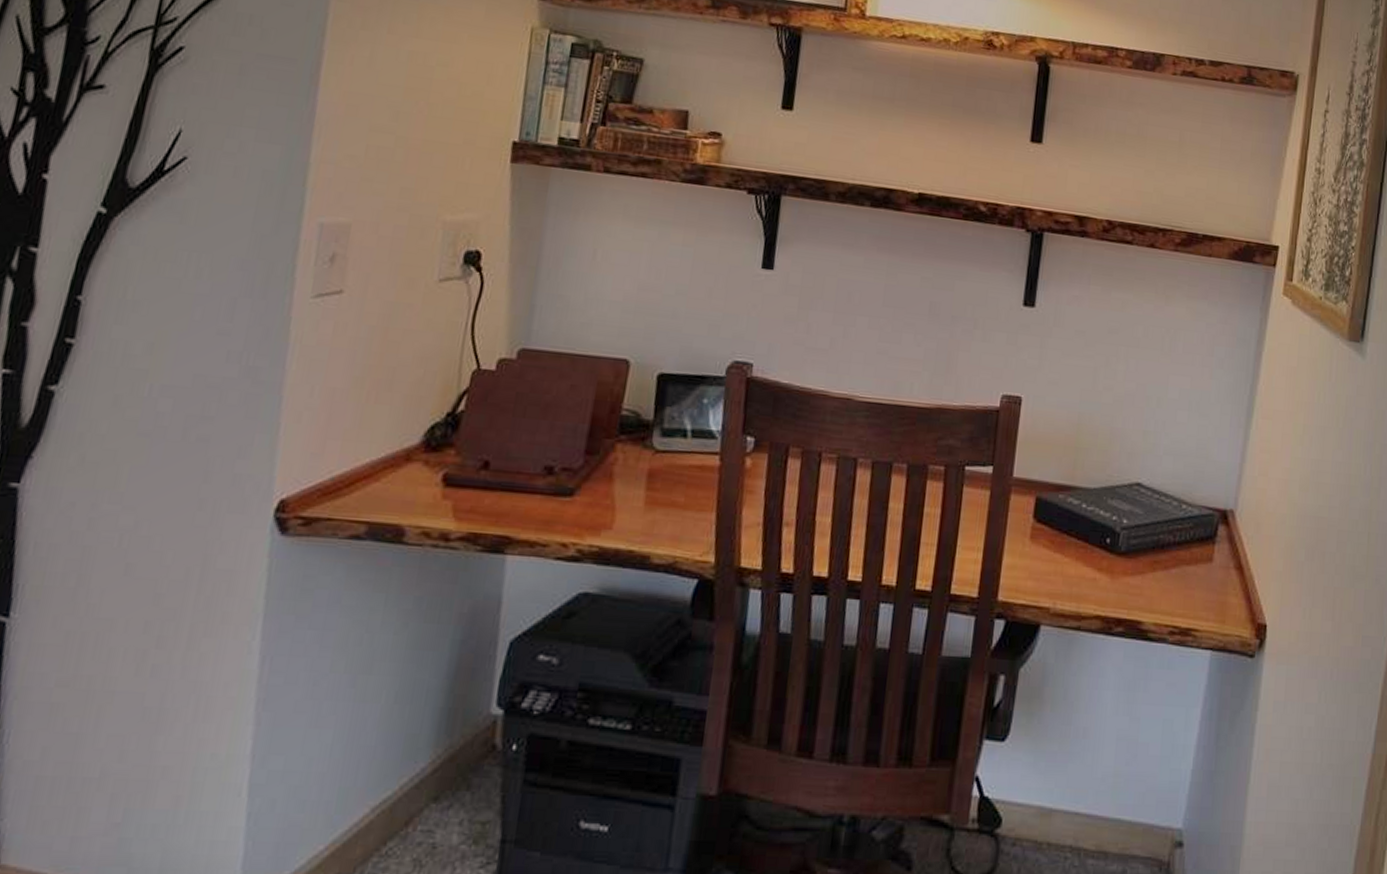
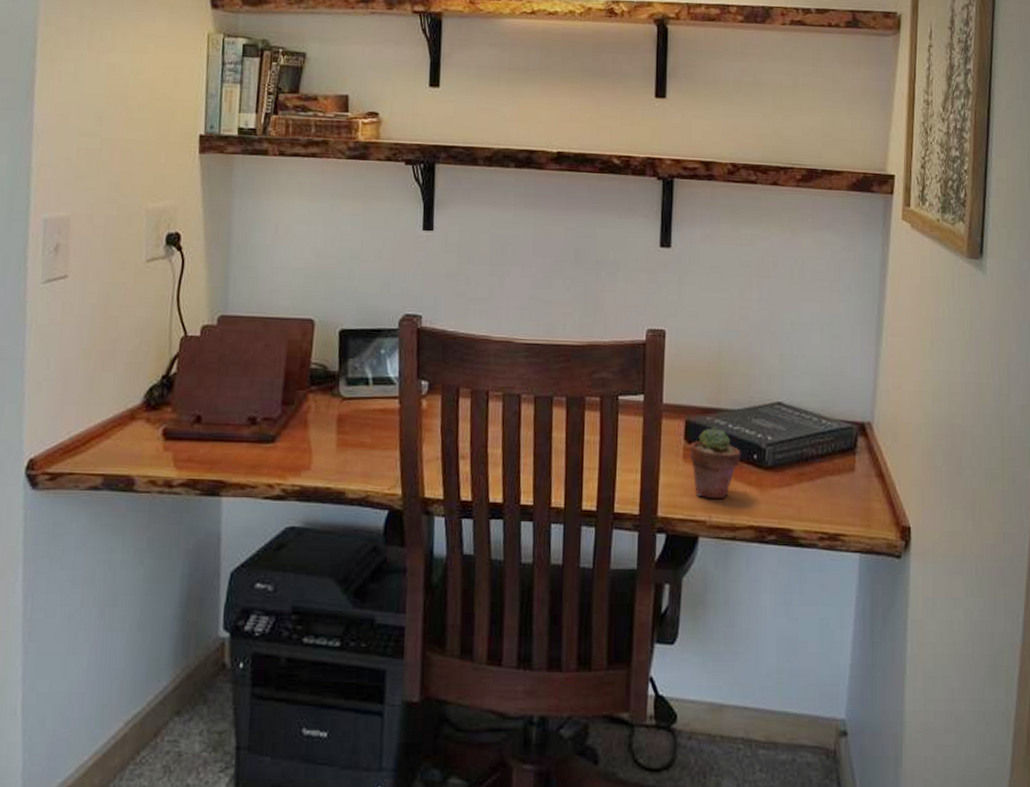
potted succulent: none [1036,505,1093,585] -> present [689,426,741,500]

